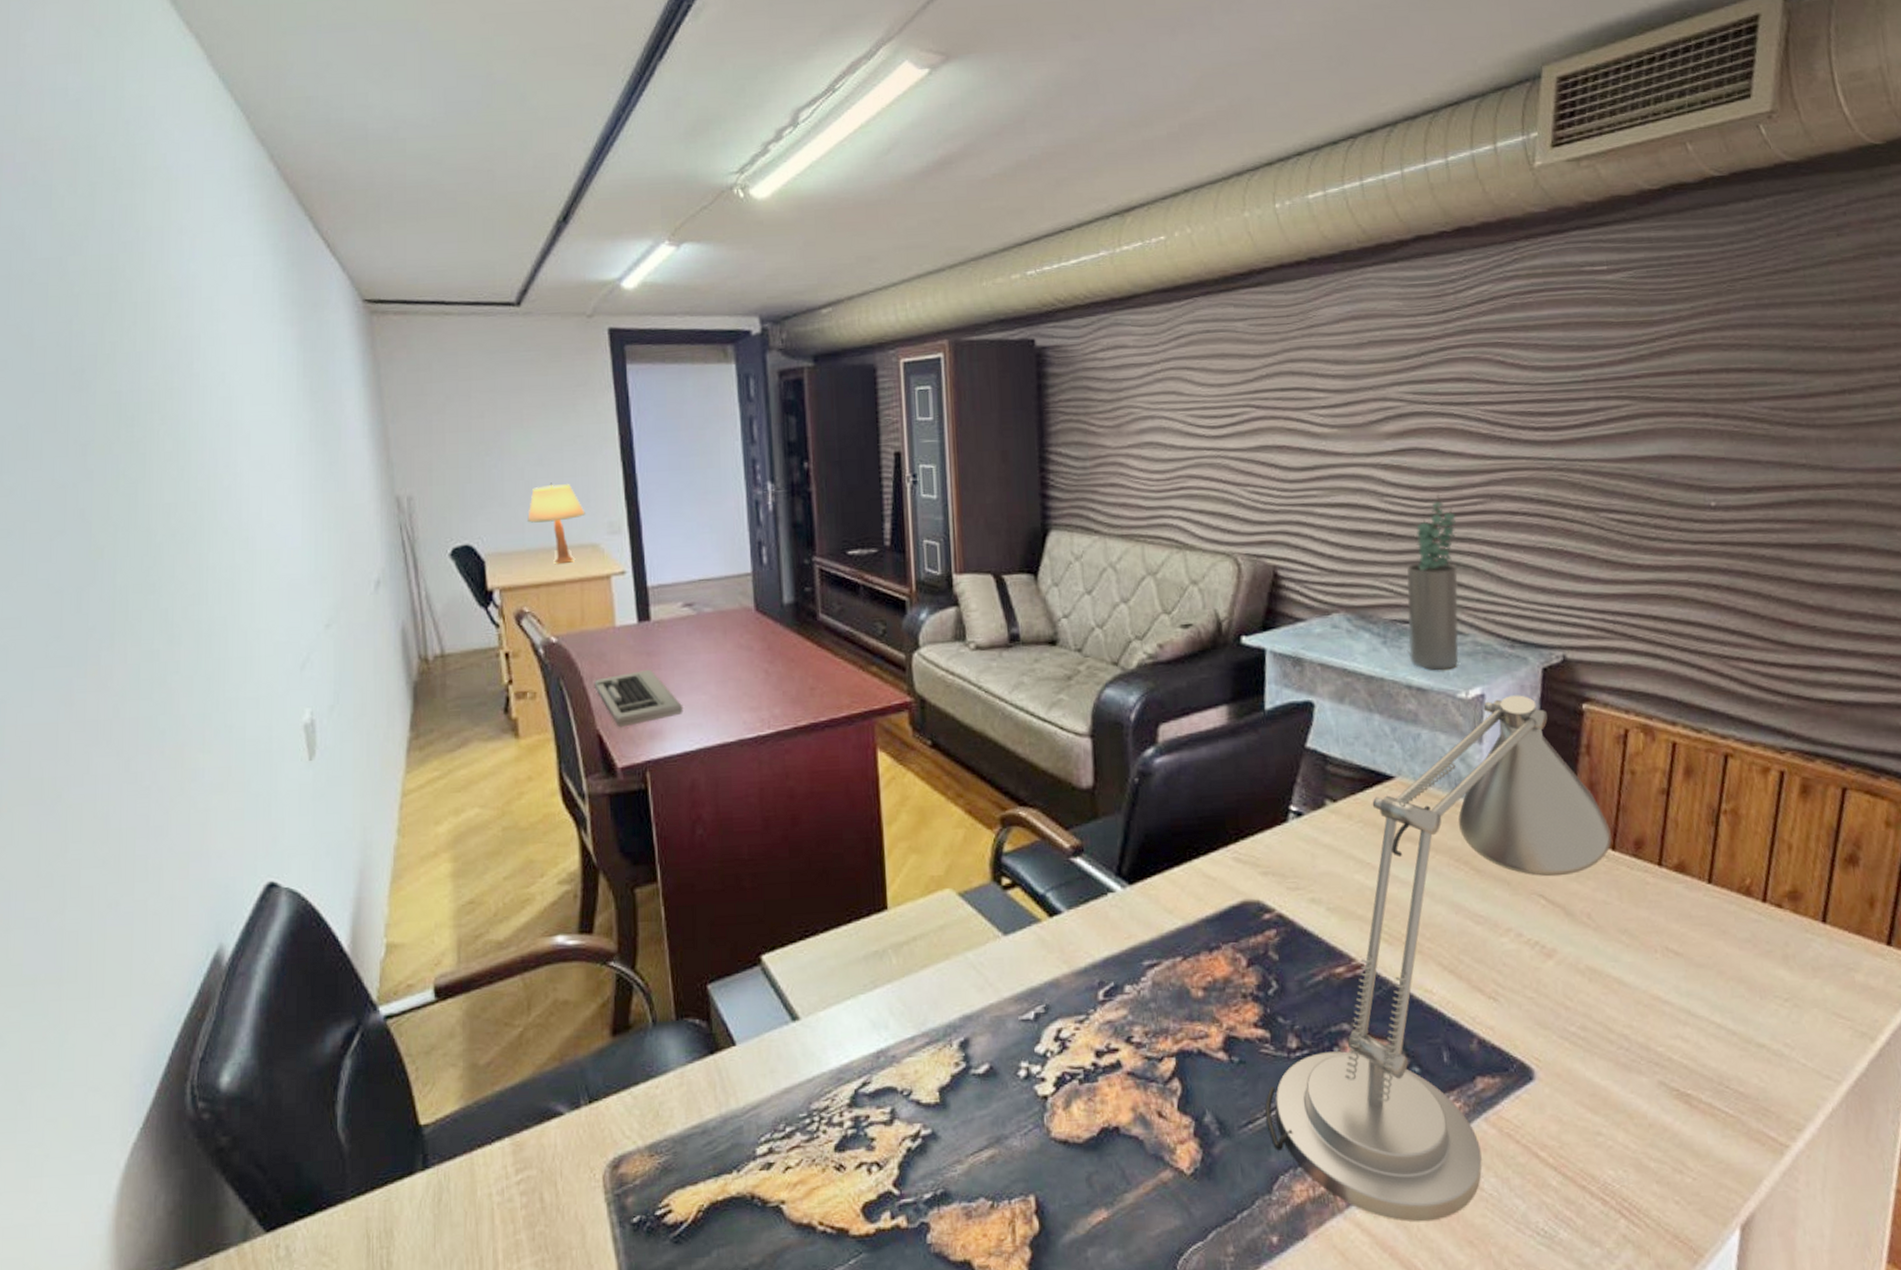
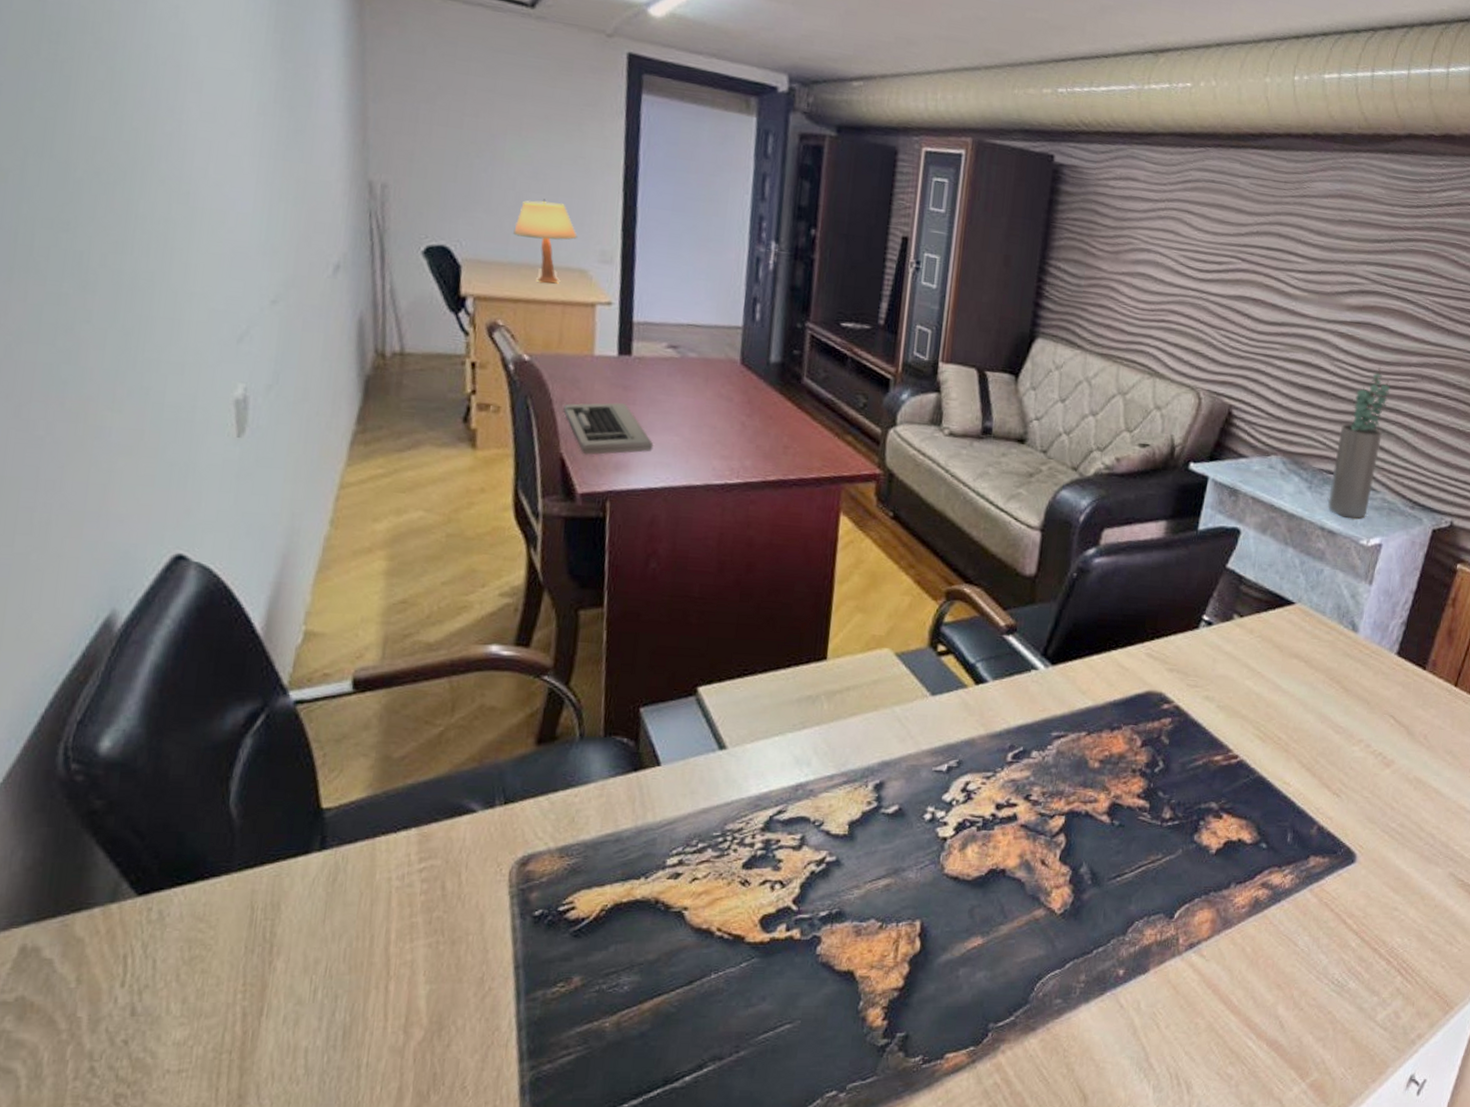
desk lamp: present [1265,695,1612,1222] -> none [1132,548,1457,967]

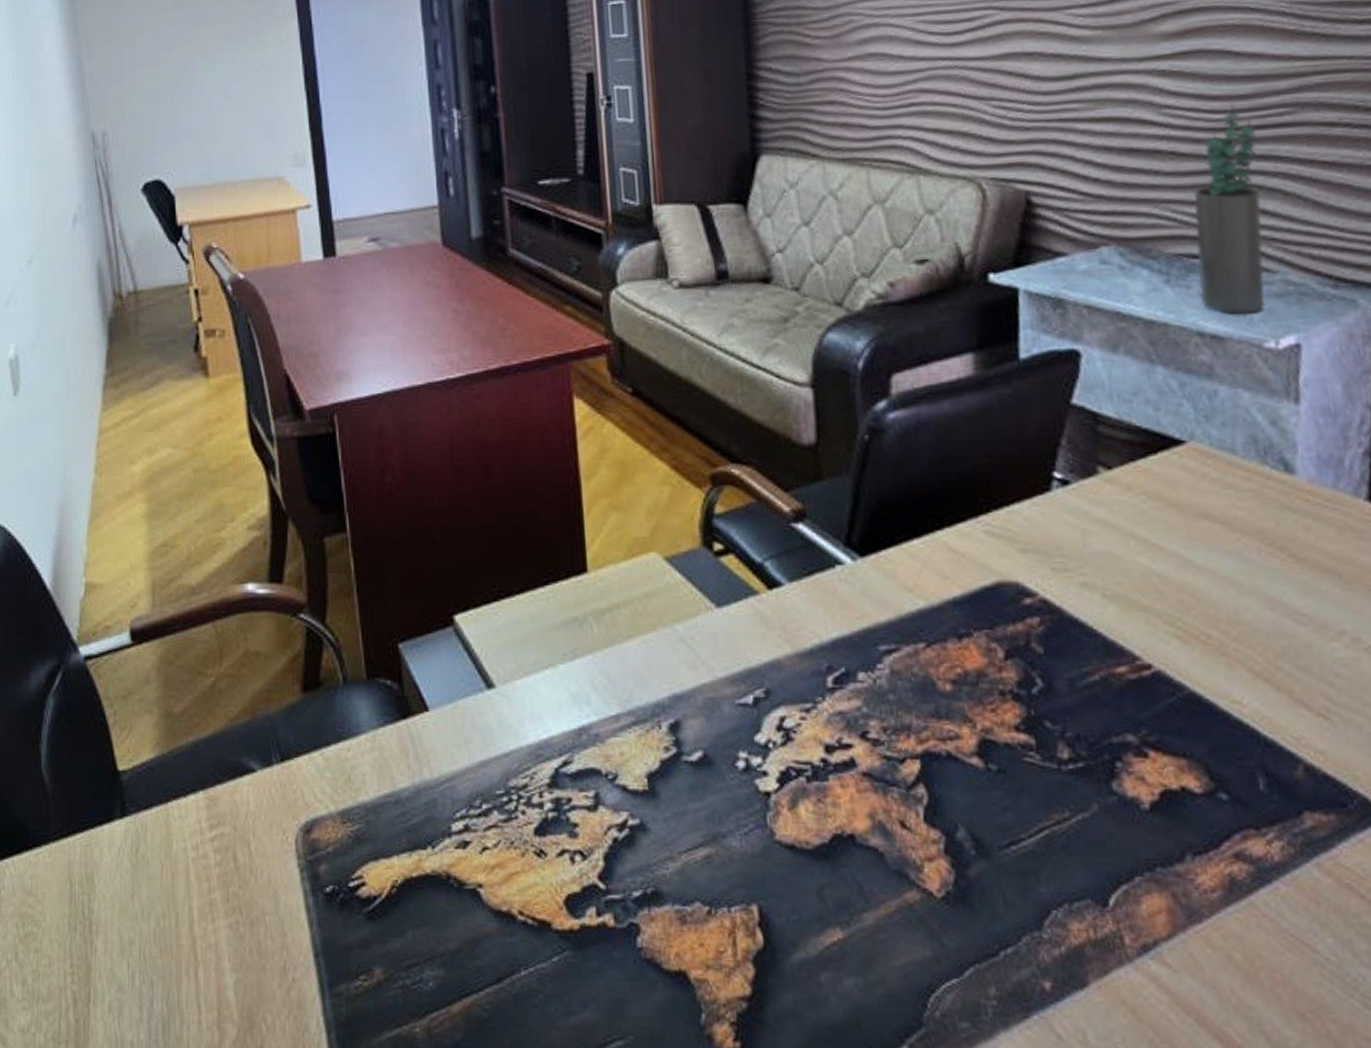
table lamp: present [513,199,577,284] -> none [215,115,271,198]
computer keyboard: present [563,402,654,455] -> none [281,308,371,368]

